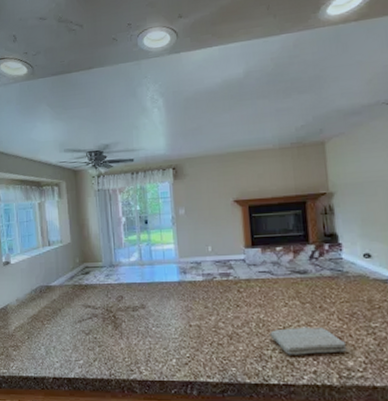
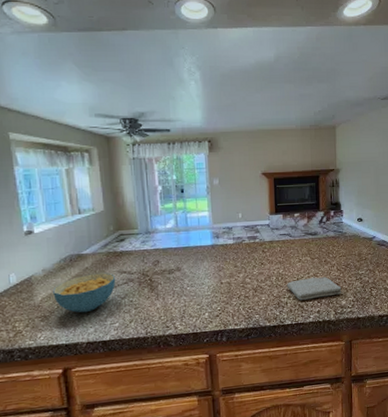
cereal bowl: none [25,306,81,346] -> present [53,273,116,313]

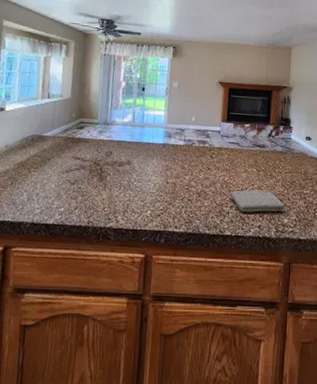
cereal bowl: present [53,273,116,313] -> none [10,155,70,193]

